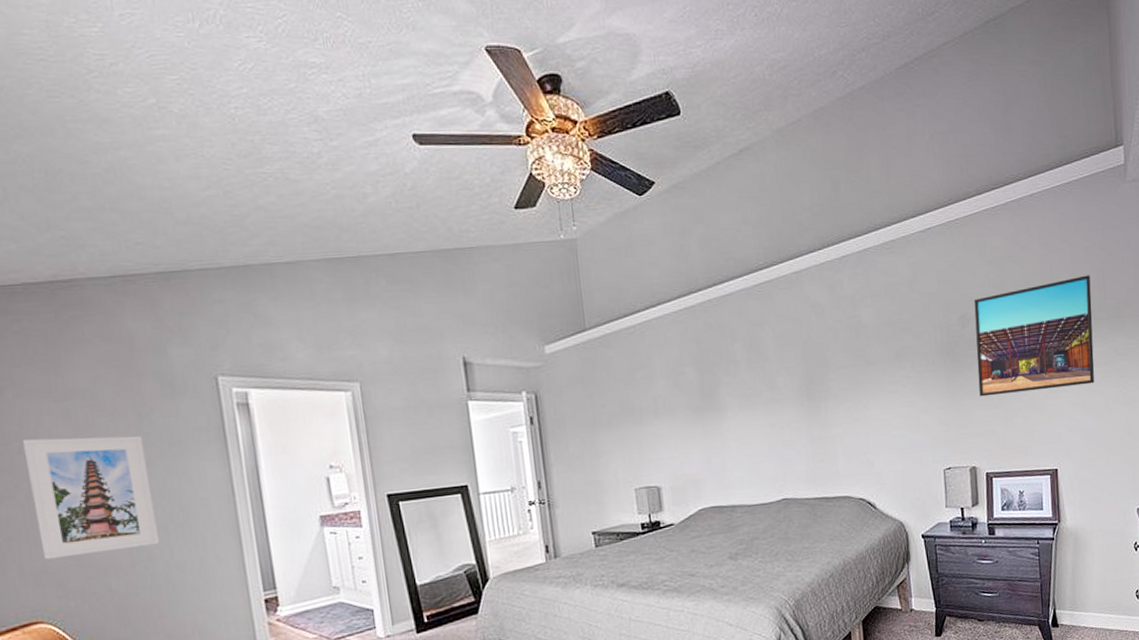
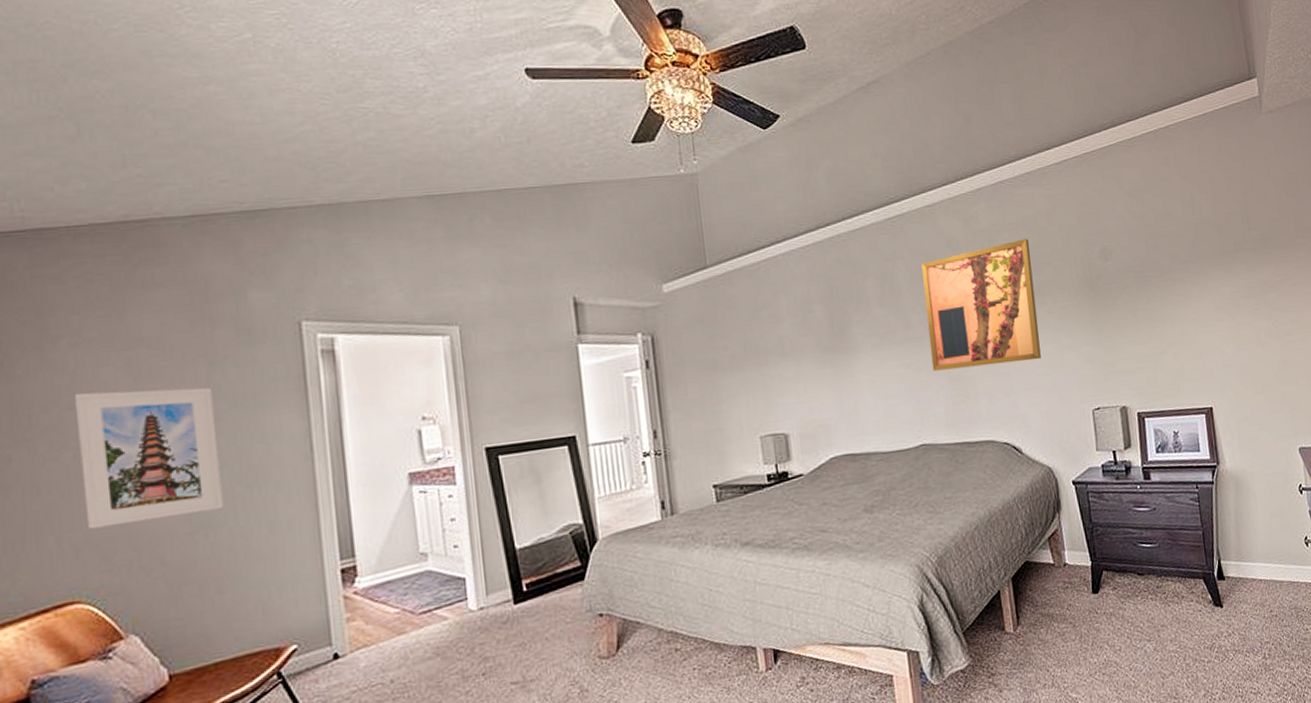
wall art: none [787,306,898,431] -> present [921,239,1041,371]
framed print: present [974,275,1095,397] -> none [1114,206,1245,332]

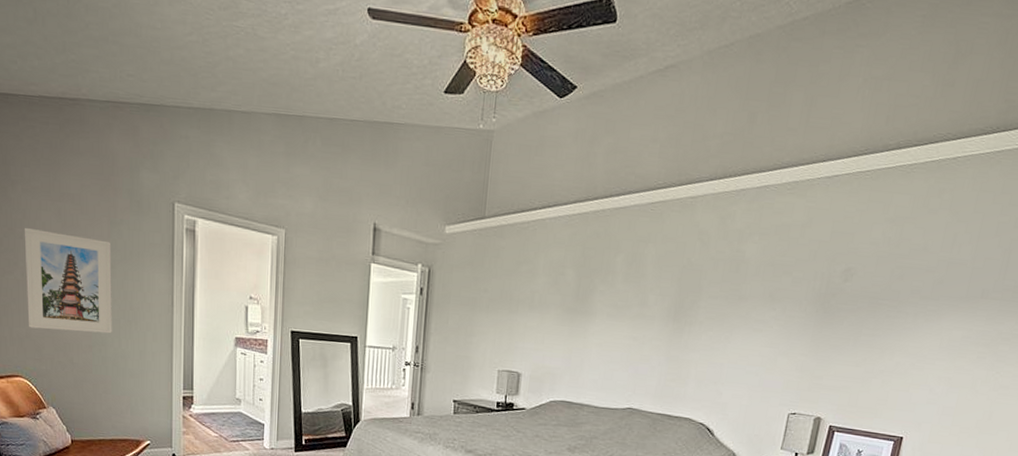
wall art: present [921,239,1041,371] -> none [655,245,777,359]

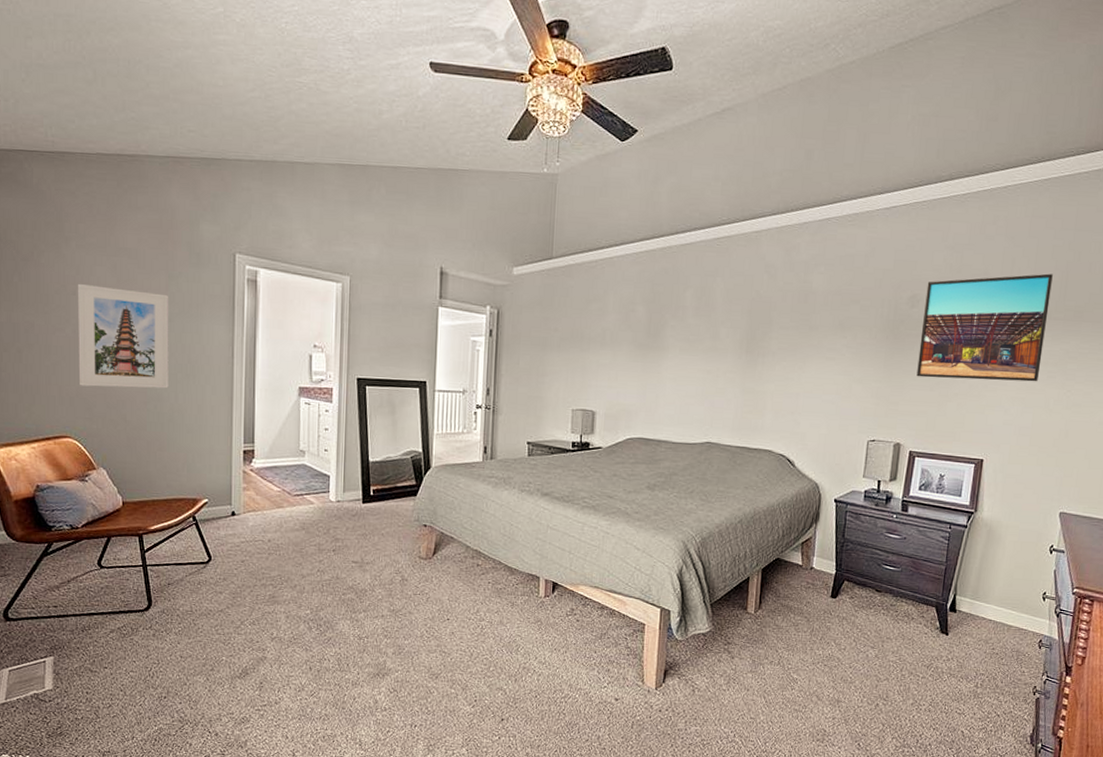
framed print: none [843,251,995,362] -> present [916,273,1053,382]

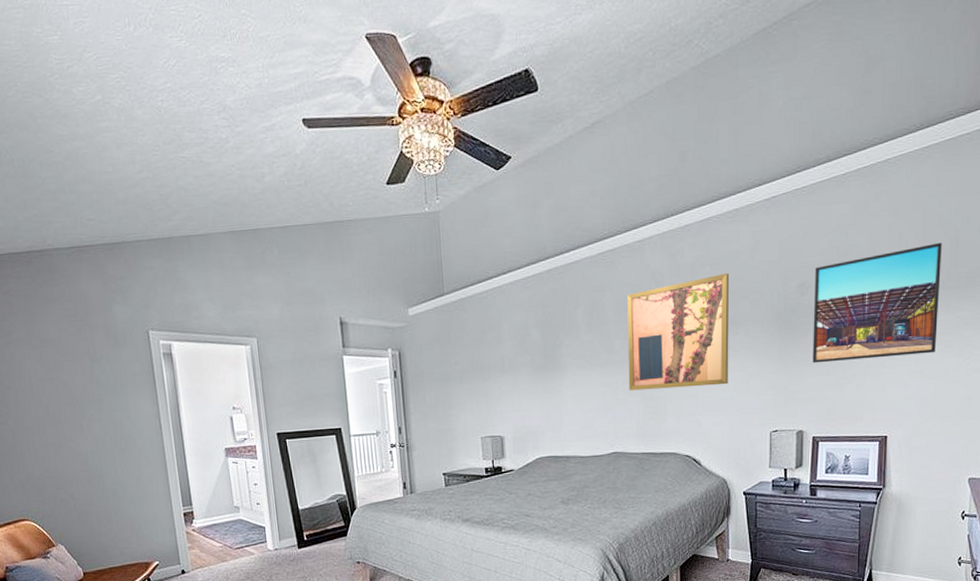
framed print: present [77,283,169,389] -> none [11,377,108,472]
wall art: none [729,275,843,387] -> present [627,273,730,391]

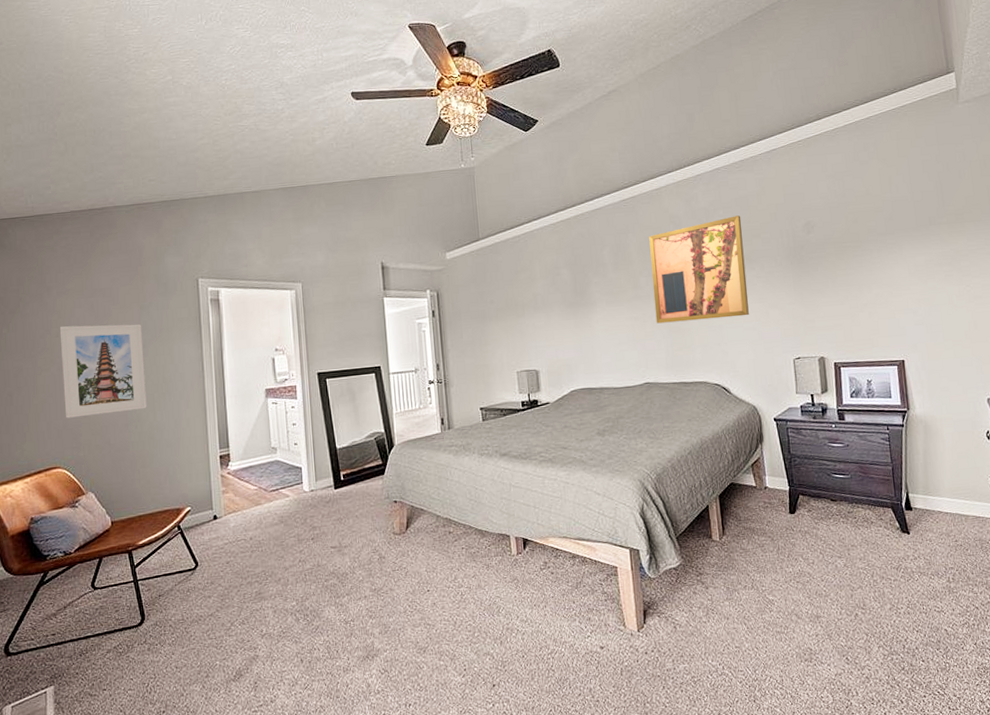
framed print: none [11,377,108,472] -> present [59,324,147,418]
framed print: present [812,242,942,363] -> none [817,185,937,294]

